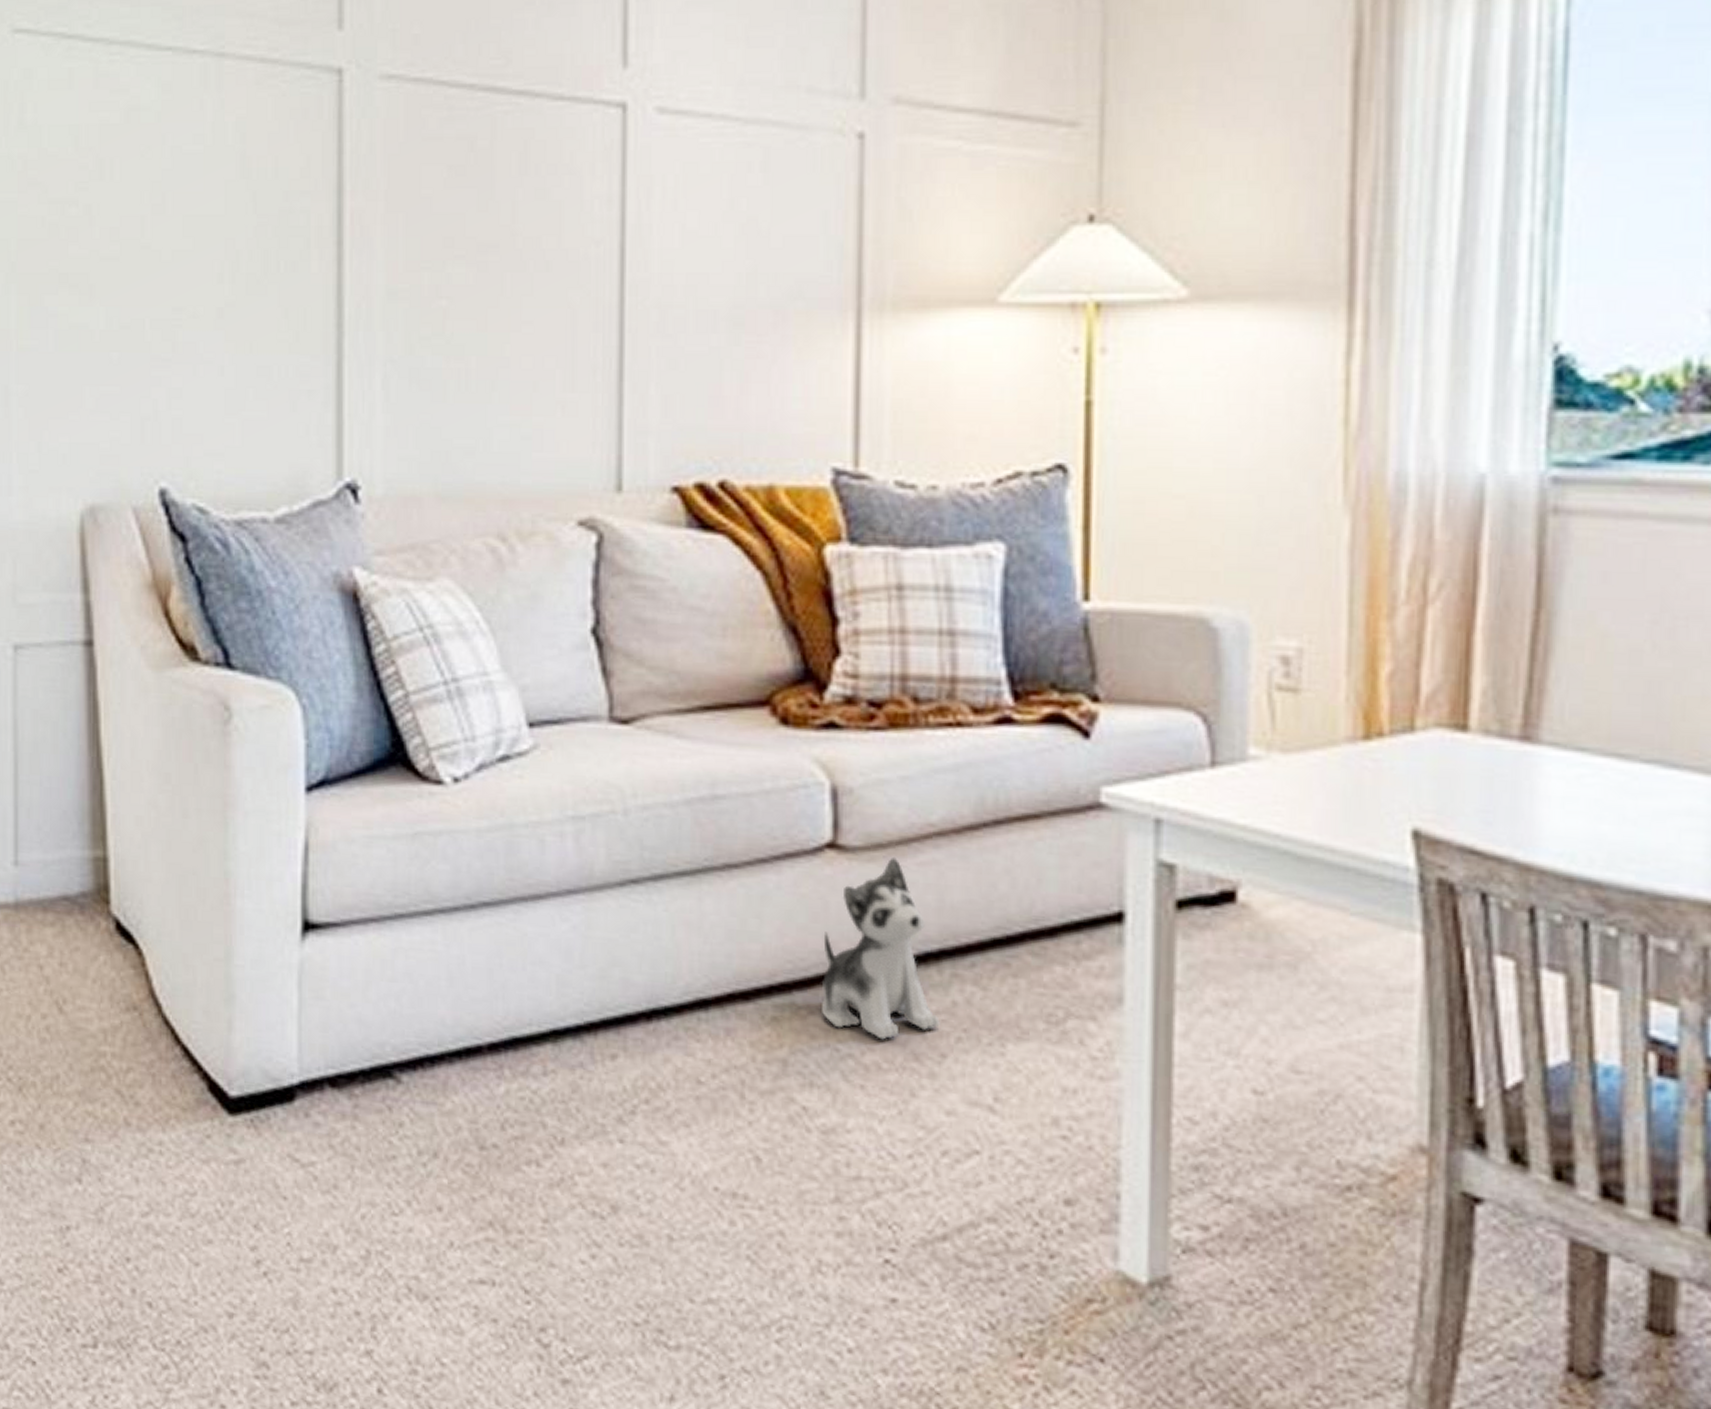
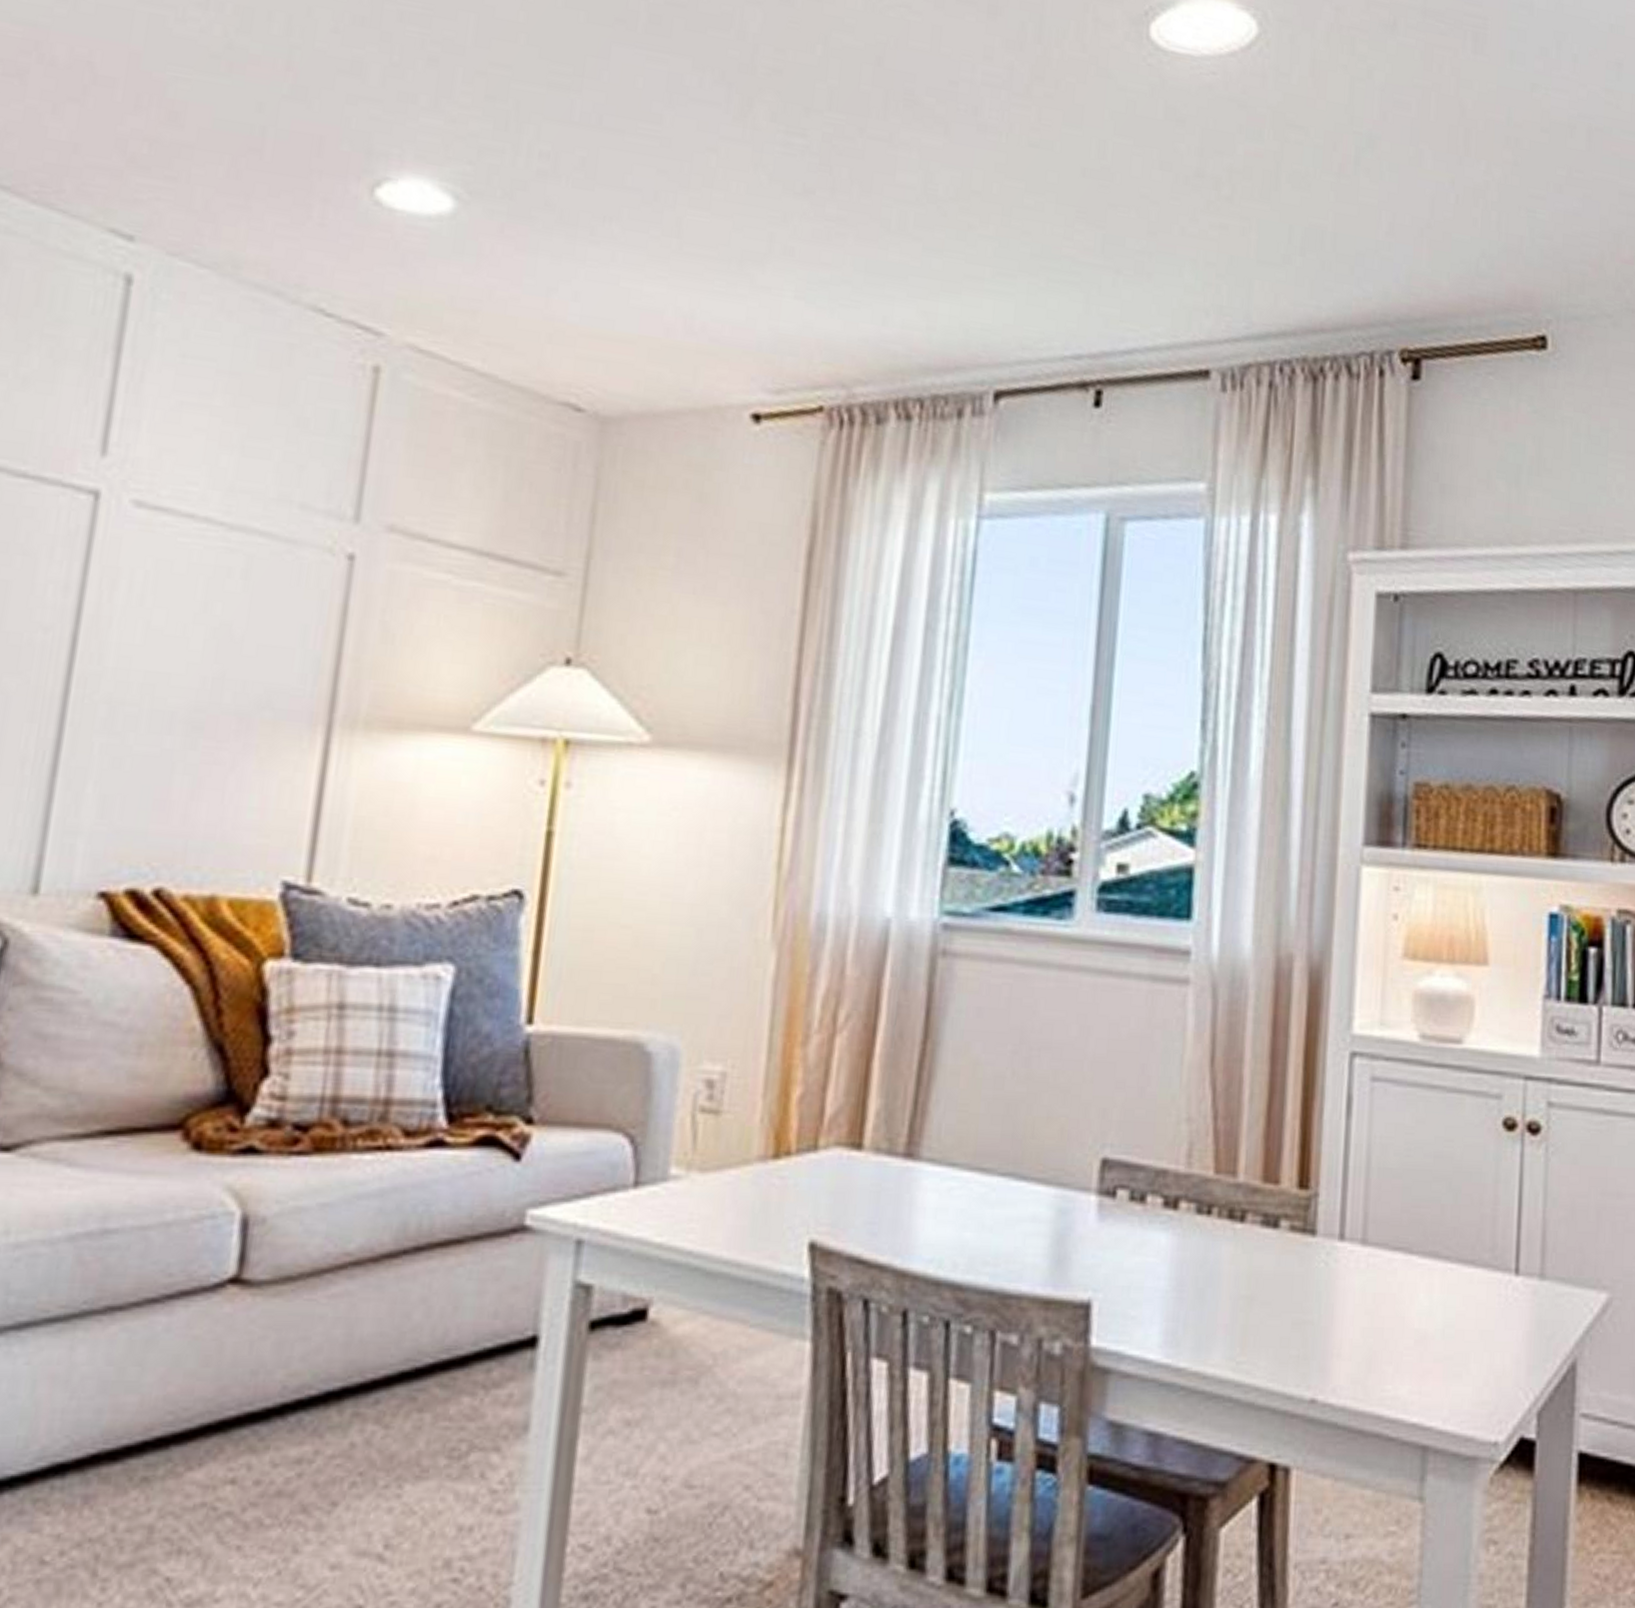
plush toy: present [822,856,940,1040] -> none [201,1289,335,1492]

